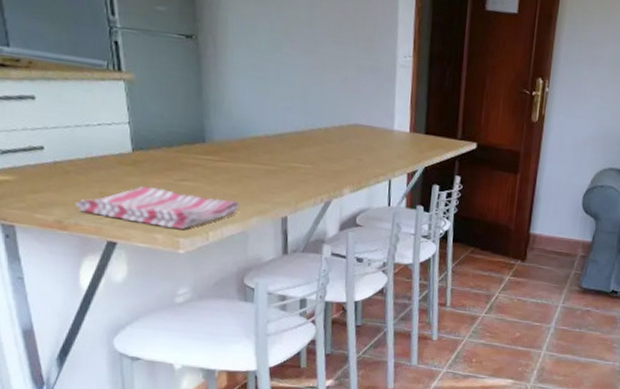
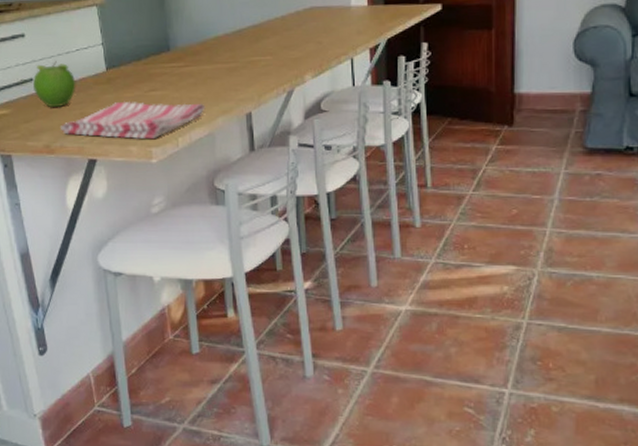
fruit: none [43,132,96,183] -> present [32,61,76,108]

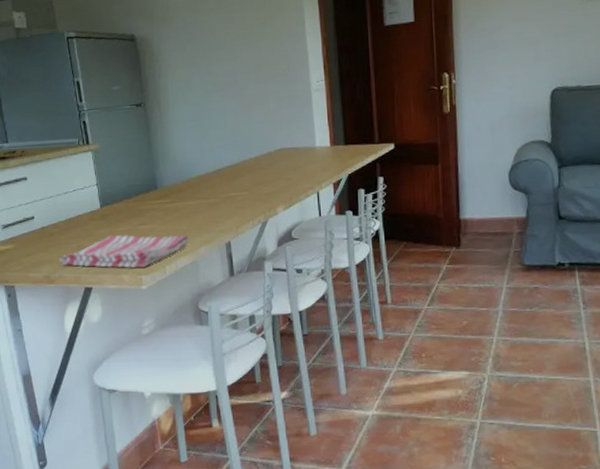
fruit: present [32,61,76,108] -> none [34,201,73,243]

